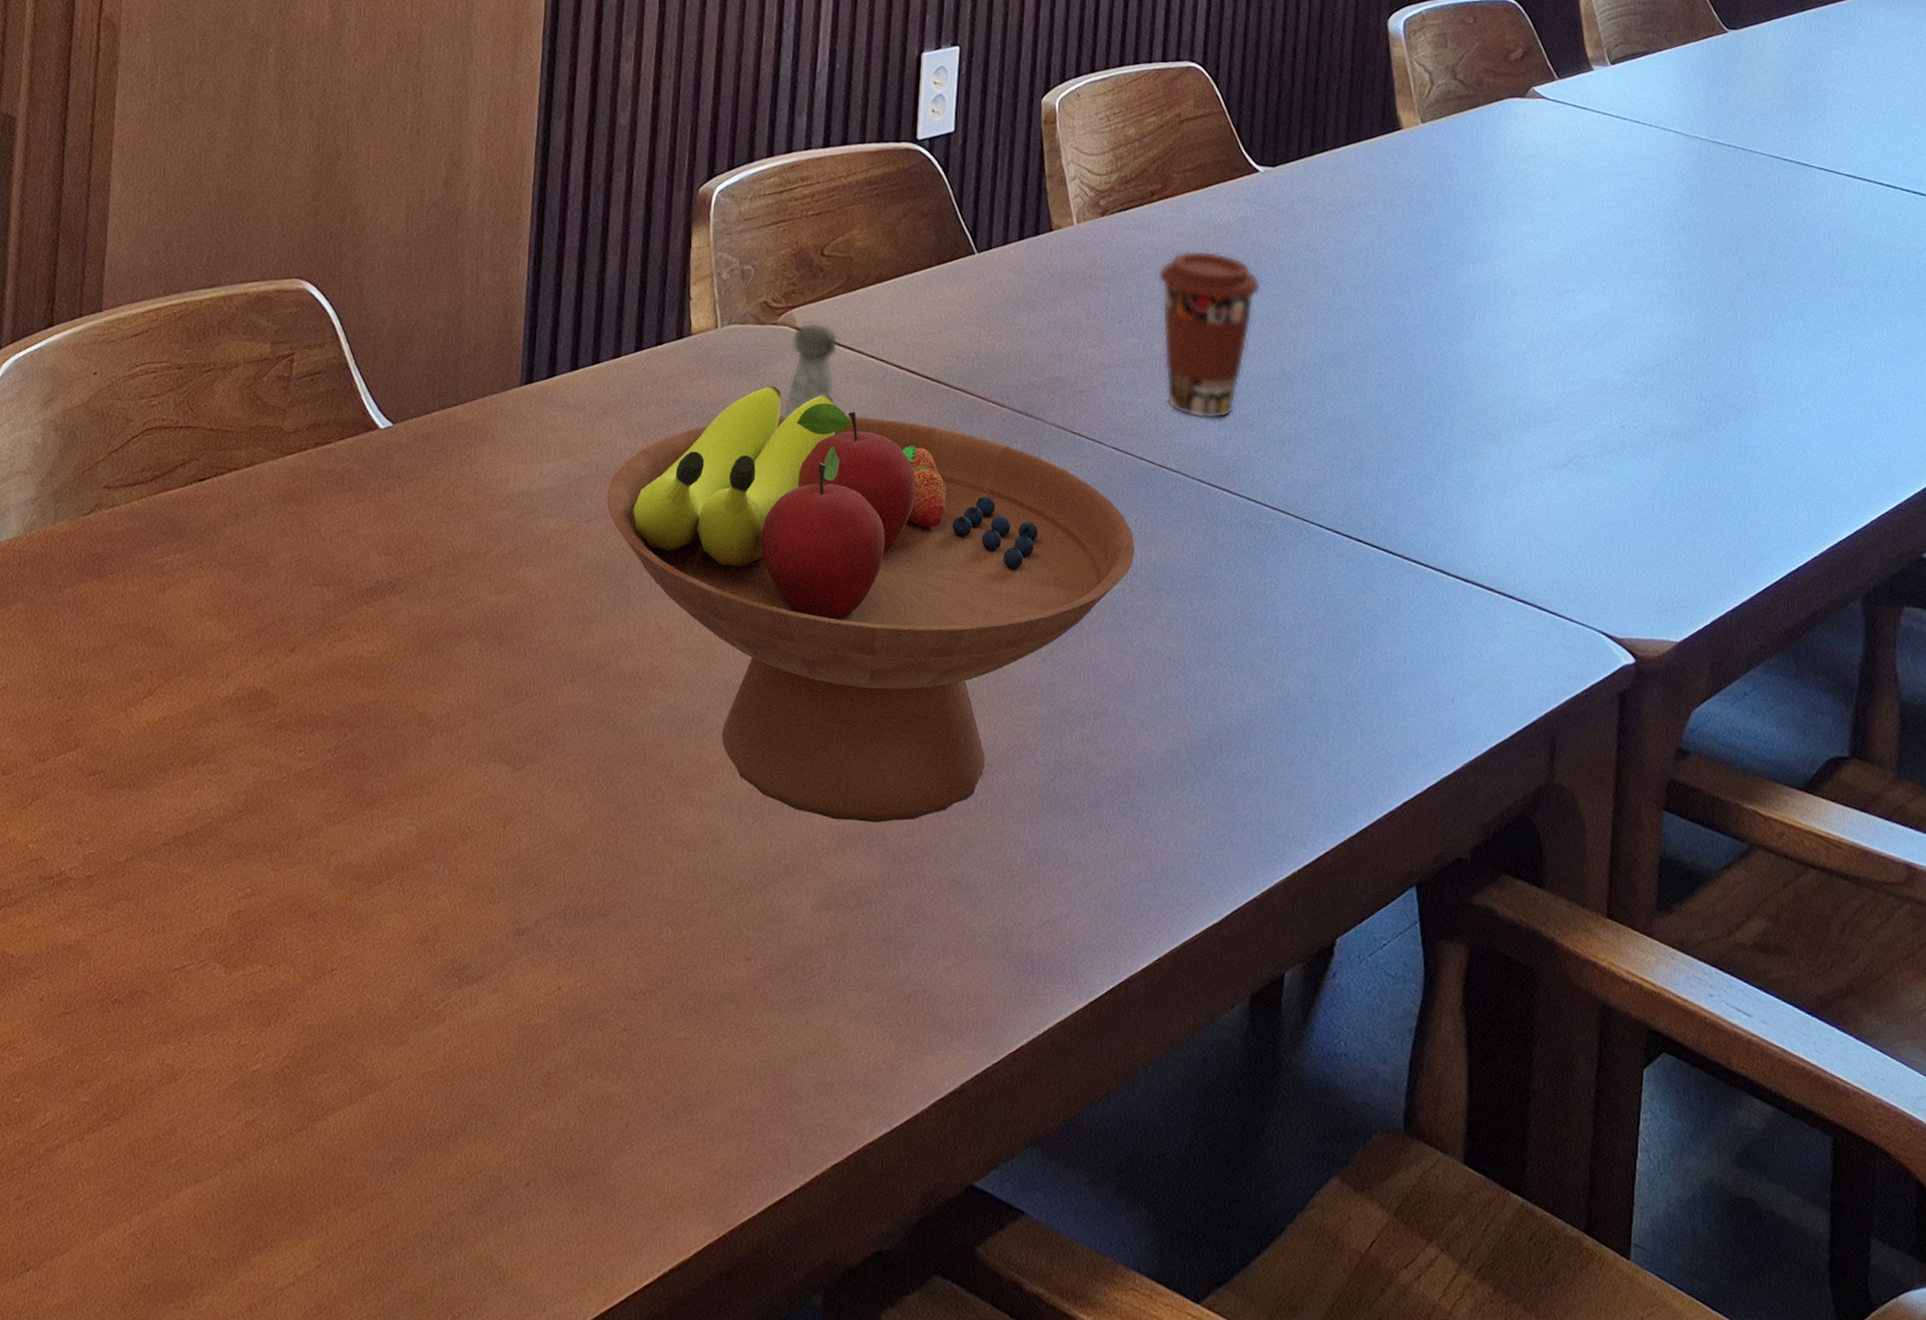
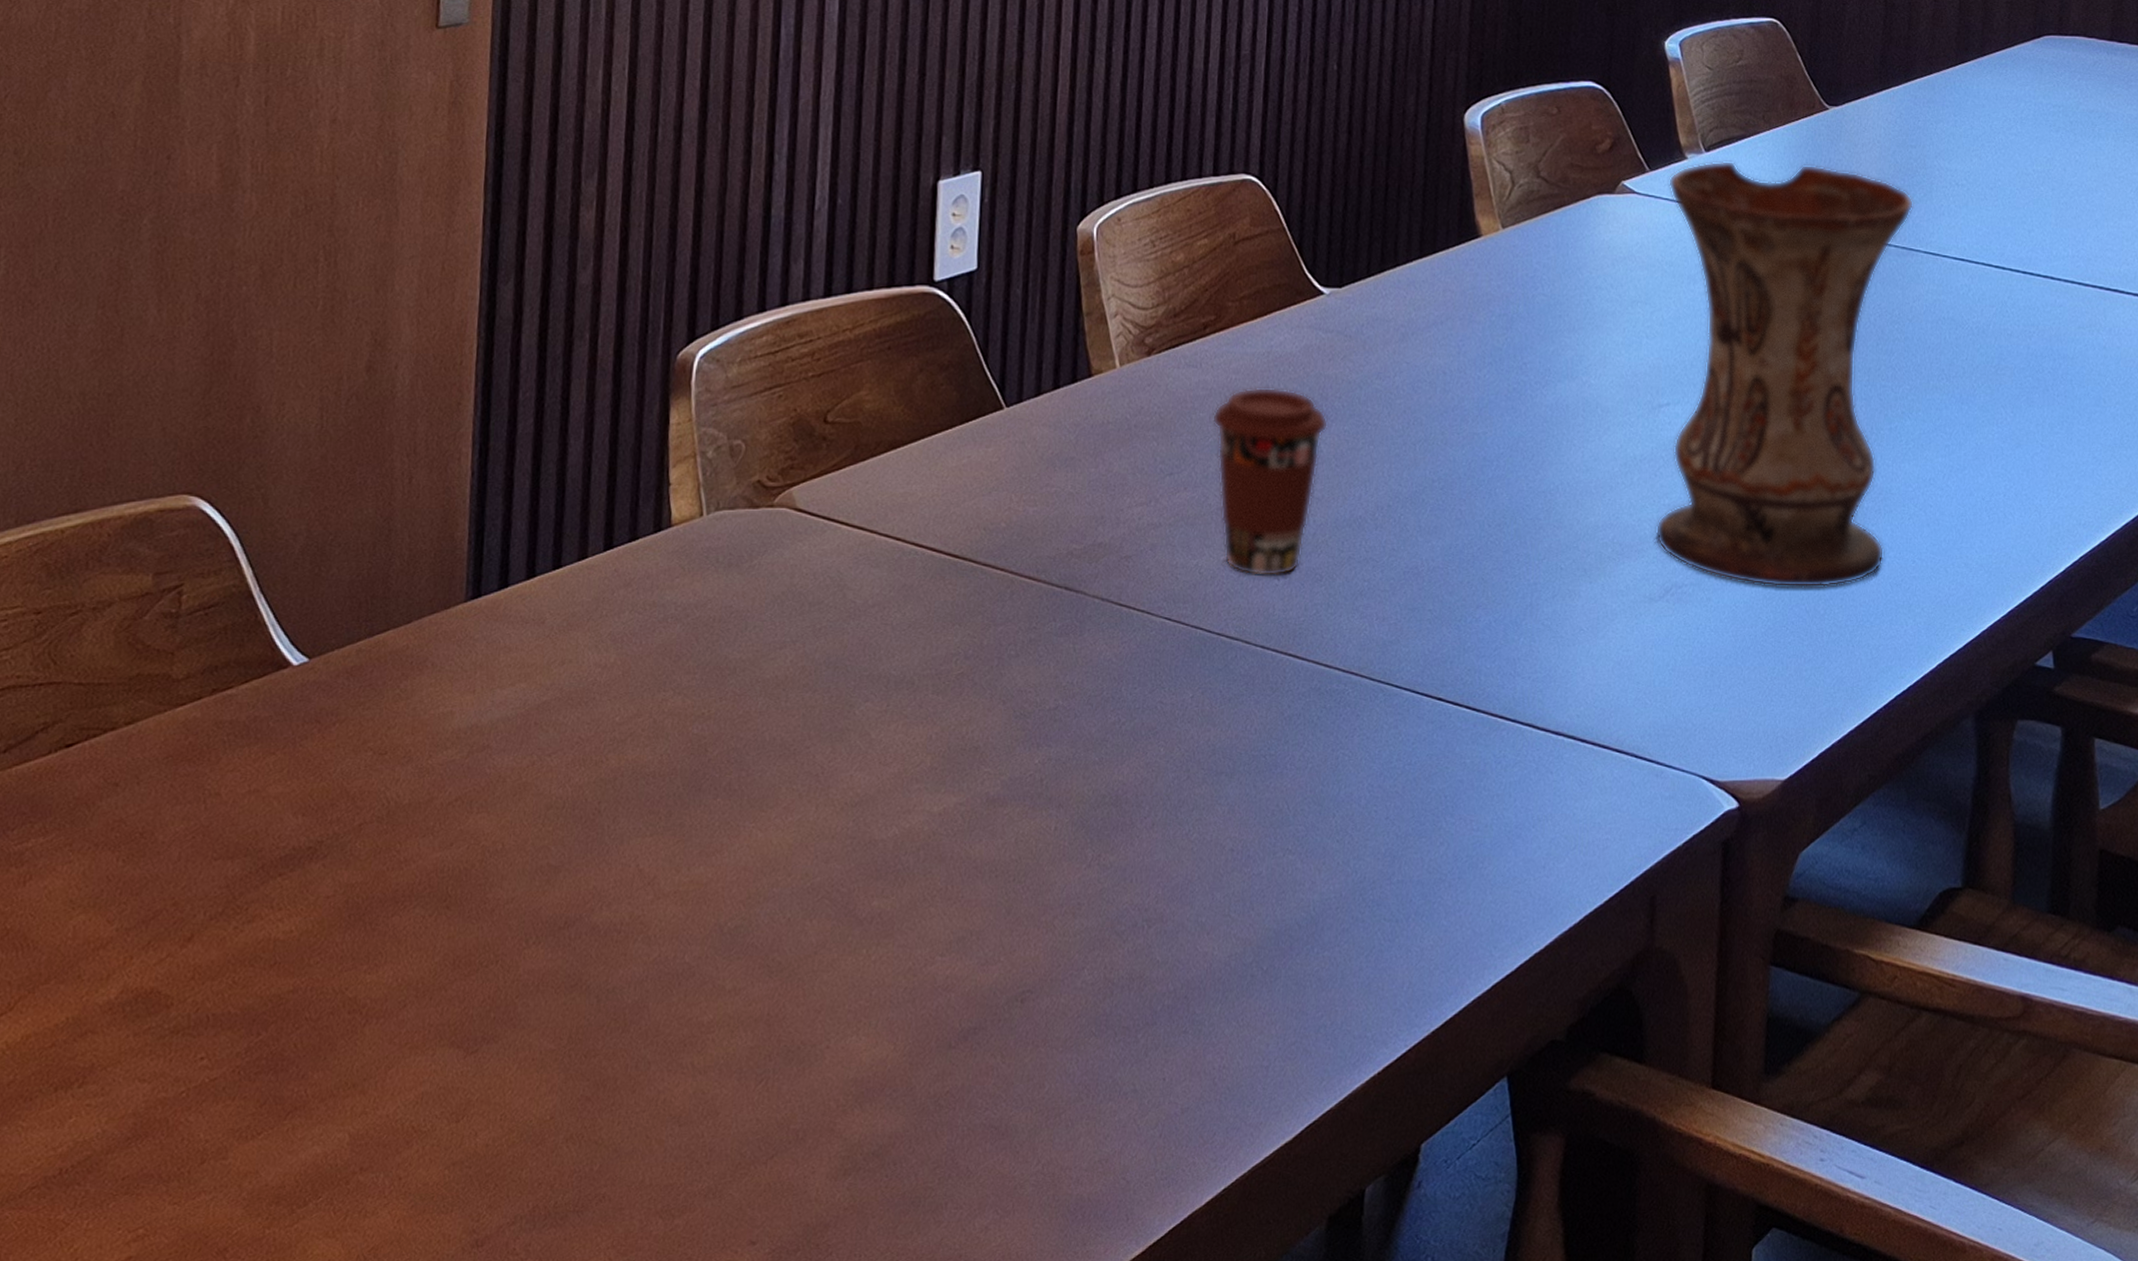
fruit bowl: present [607,385,1135,823] -> none [573,578,1192,1072]
salt shaker: present [782,322,839,417] -> none [781,502,846,613]
vase: none [1560,73,1809,469] -> present [1655,160,1914,588]

